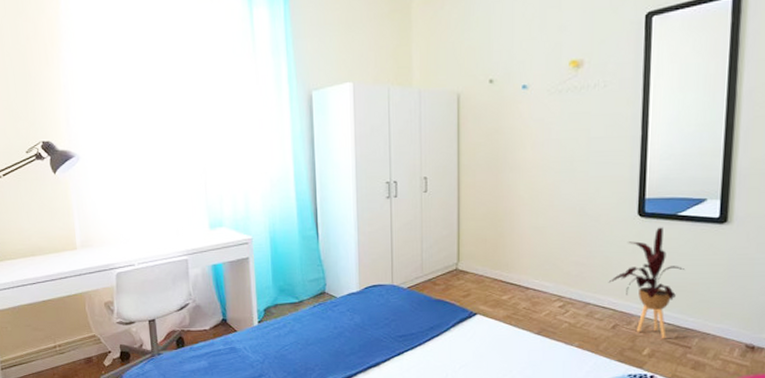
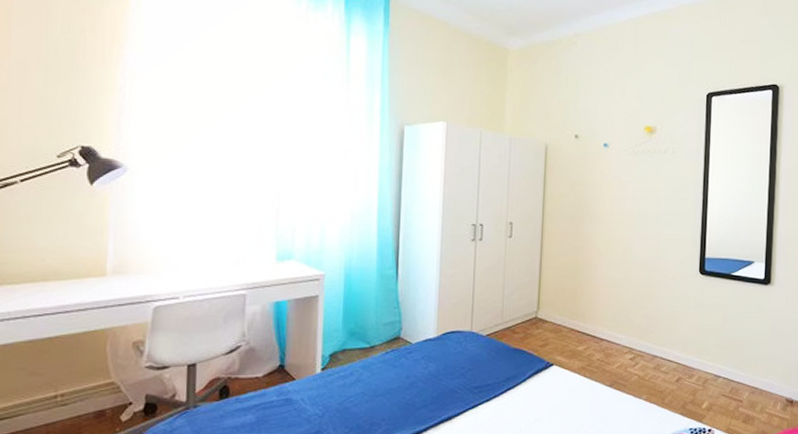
house plant: present [608,227,684,339] -> none [673,285,737,393]

